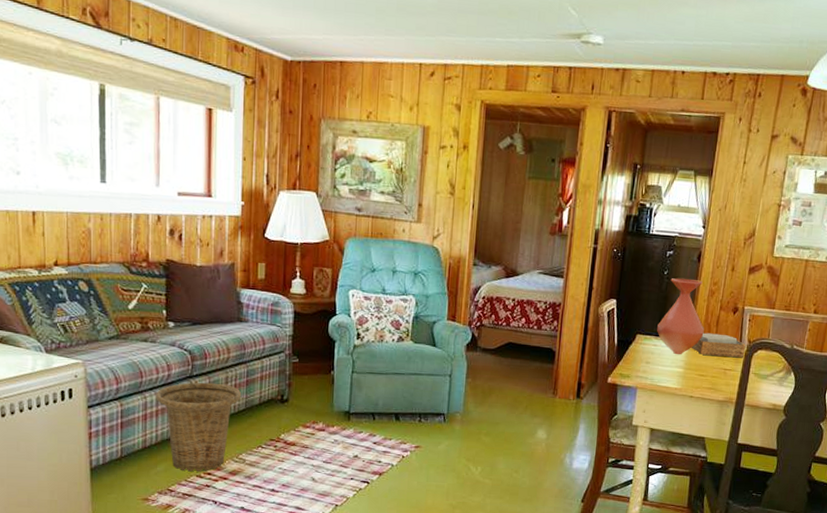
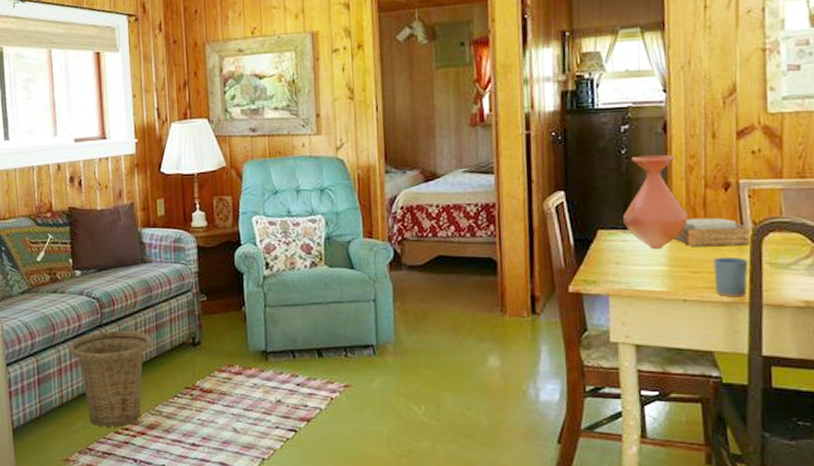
mug: none [714,365,741,398] -> present [713,256,749,297]

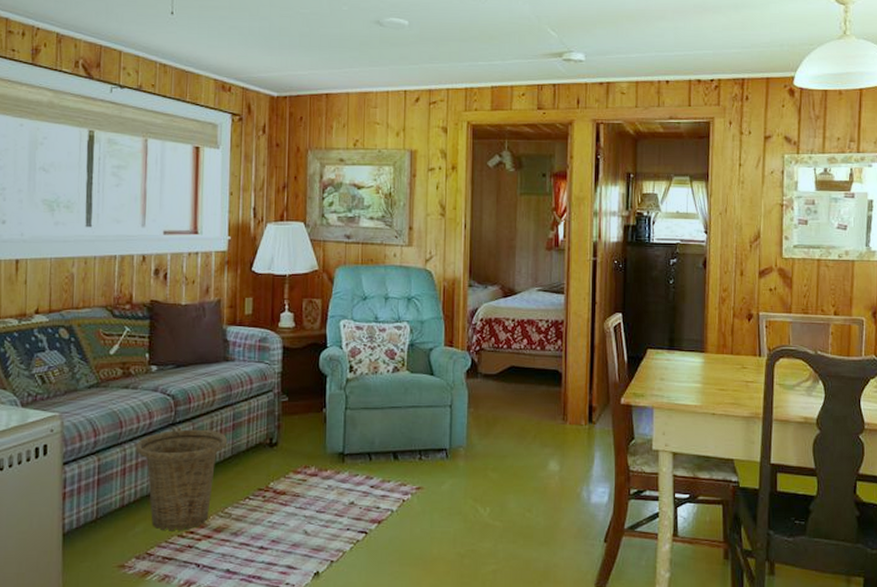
vase: present [623,154,688,250] -> none [669,286,719,369]
napkin holder: present [673,217,751,246] -> none [707,343,766,367]
mug: present [713,256,749,297] -> none [737,377,764,413]

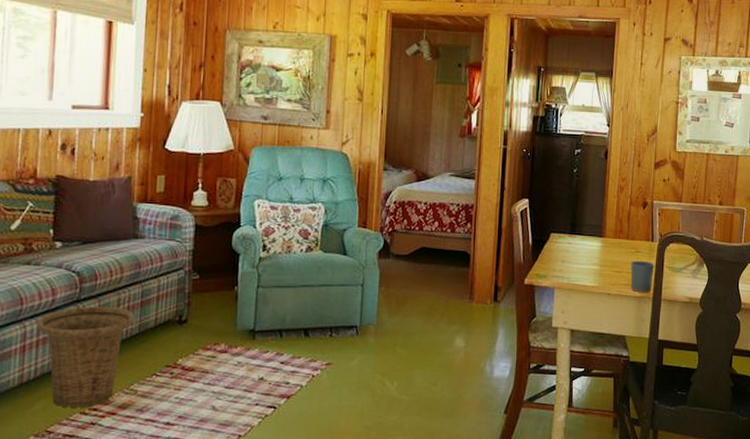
mug: none [737,377,764,413] -> present [630,260,655,293]

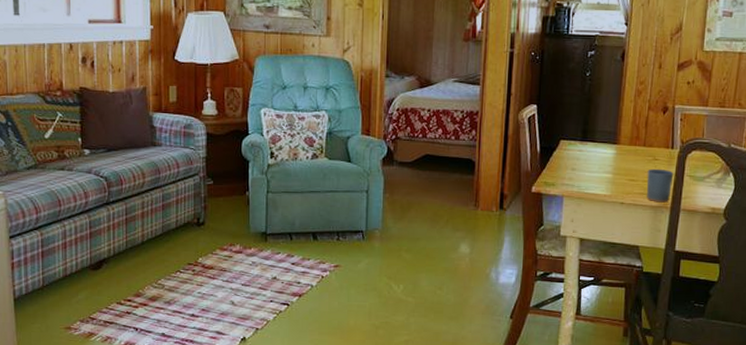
basket: present [37,306,135,409] -> none [74,208,158,299]

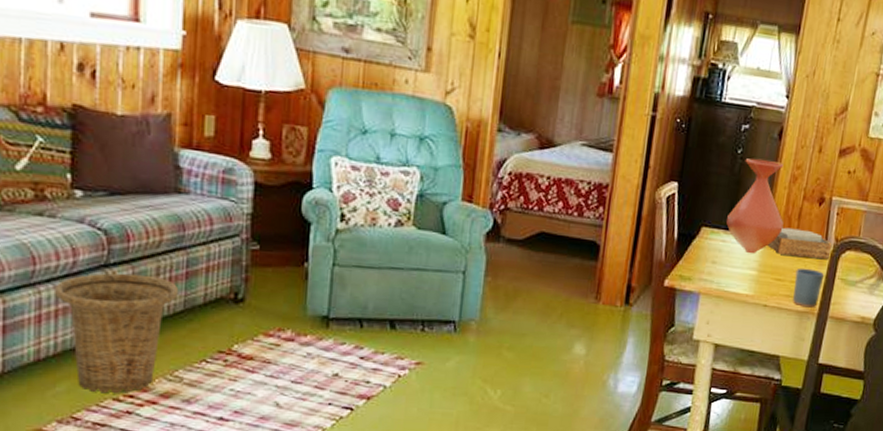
basket: none [74,208,158,299] -> present [55,273,179,394]
vase: none [582,78,633,160] -> present [726,157,784,254]
napkin holder: none [619,135,679,159] -> present [767,227,832,259]

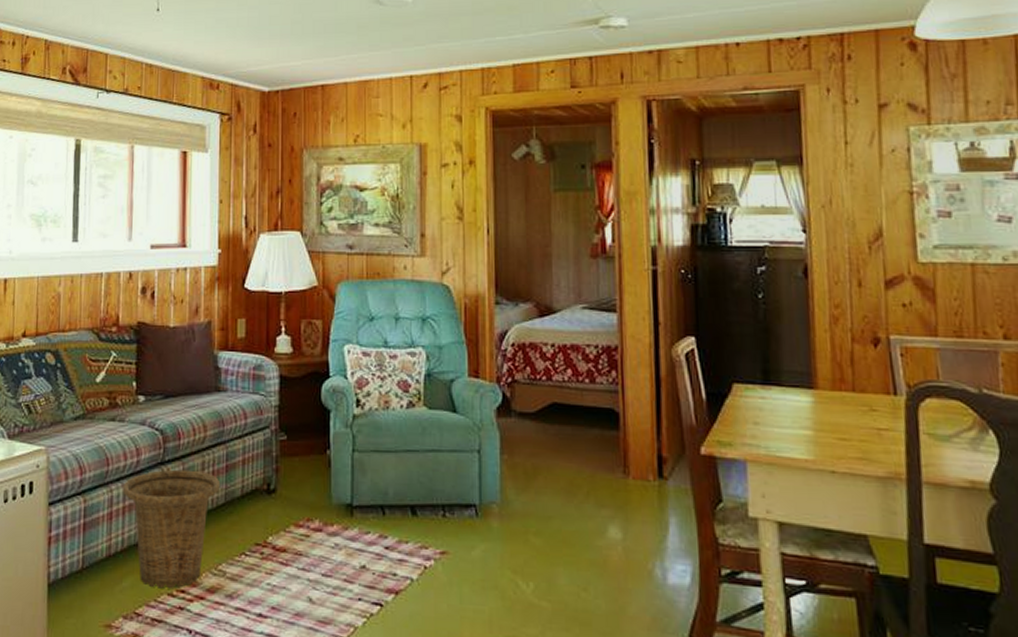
vase: present [726,157,784,254] -> none [761,301,834,411]
napkin holder: present [767,227,832,259] -> none [818,376,905,410]
mug: present [793,267,825,308] -> none [863,423,904,472]

